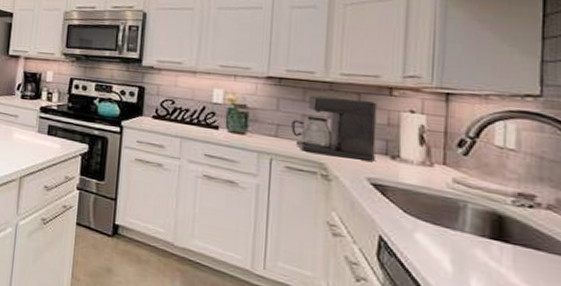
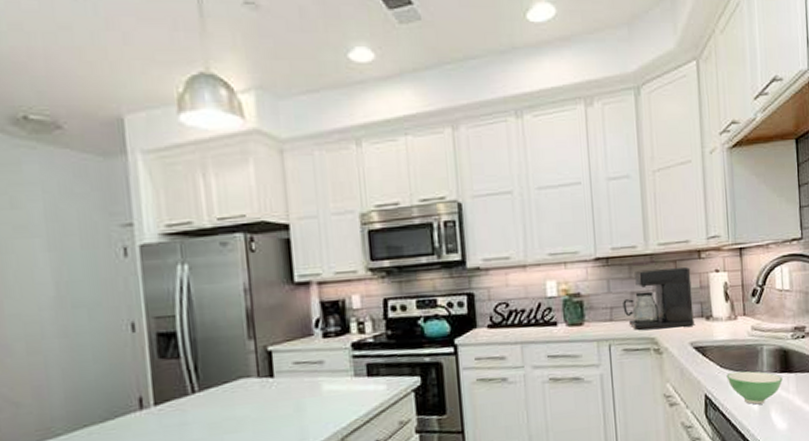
bowl: none [411,220,493,267] -> present [726,371,783,405]

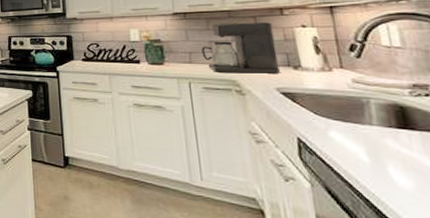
bowl: present [726,371,783,405] -> none [323,120,402,157]

